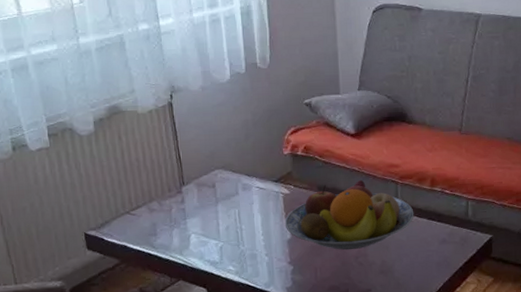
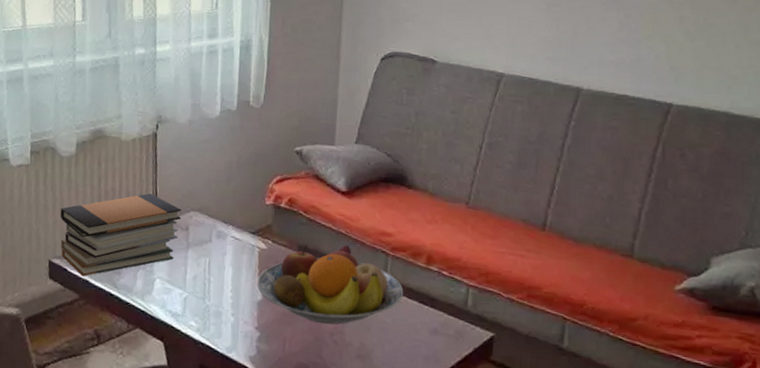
book stack: none [87,159,207,243] -> present [60,193,182,277]

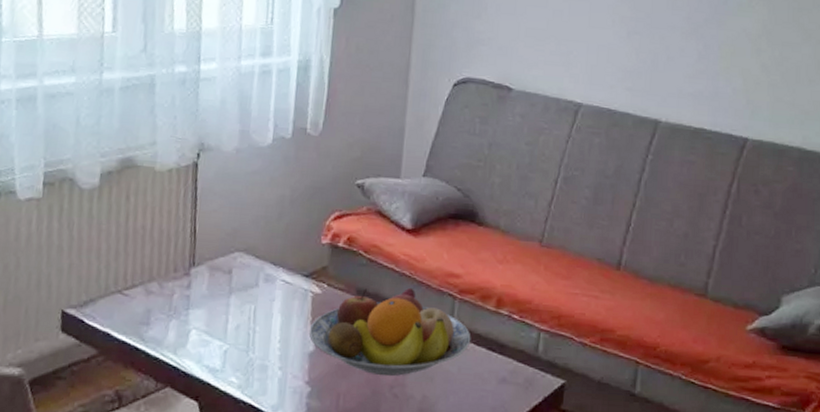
book stack: present [60,193,182,277] -> none [76,231,224,329]

